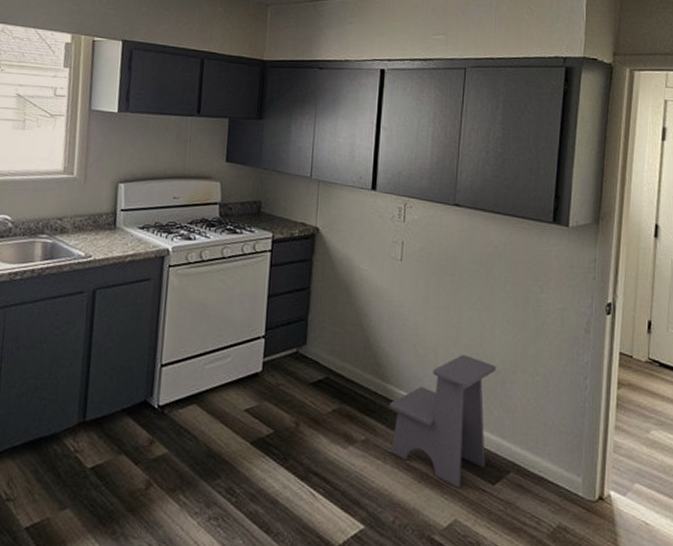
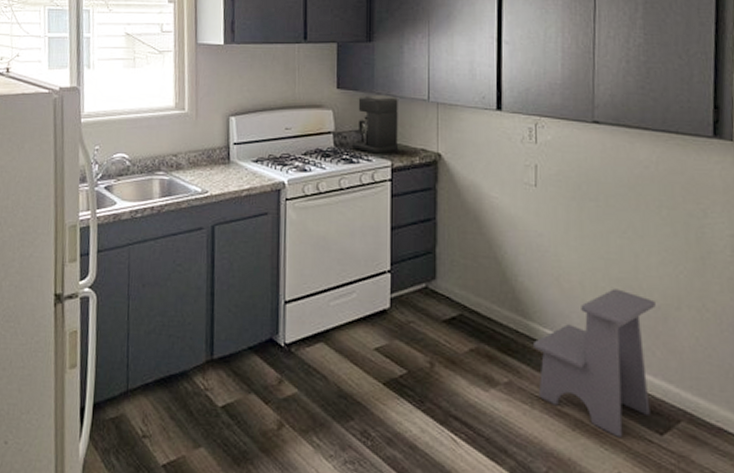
coffee maker: none [236,170,283,226] -> present [351,95,398,154]

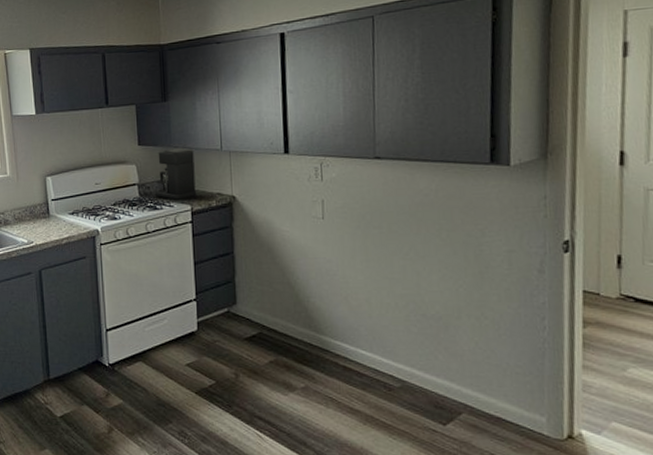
step stool: present [534,288,656,438] -> none [326,304,437,429]

